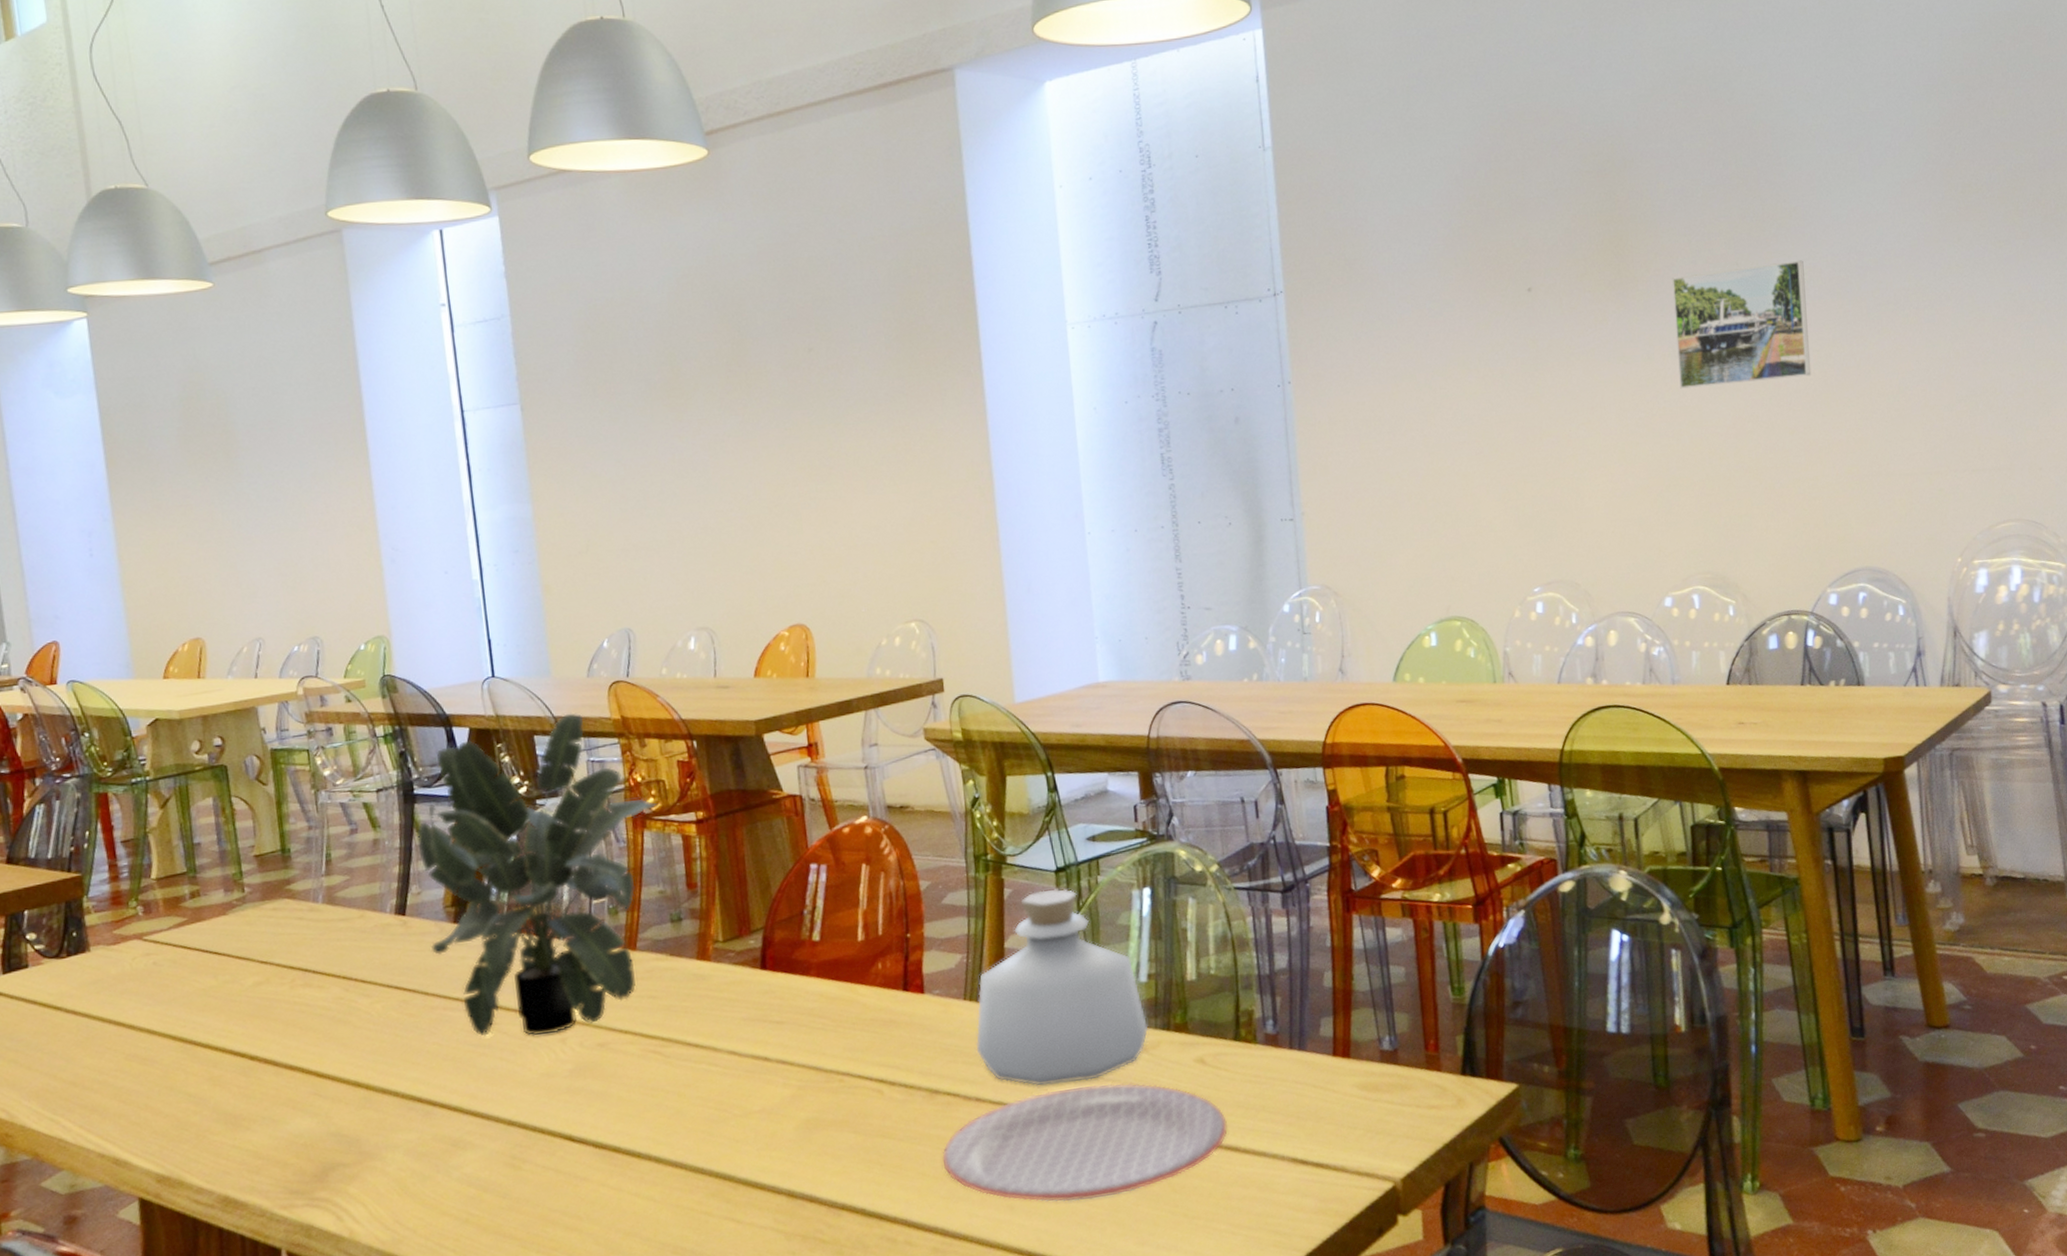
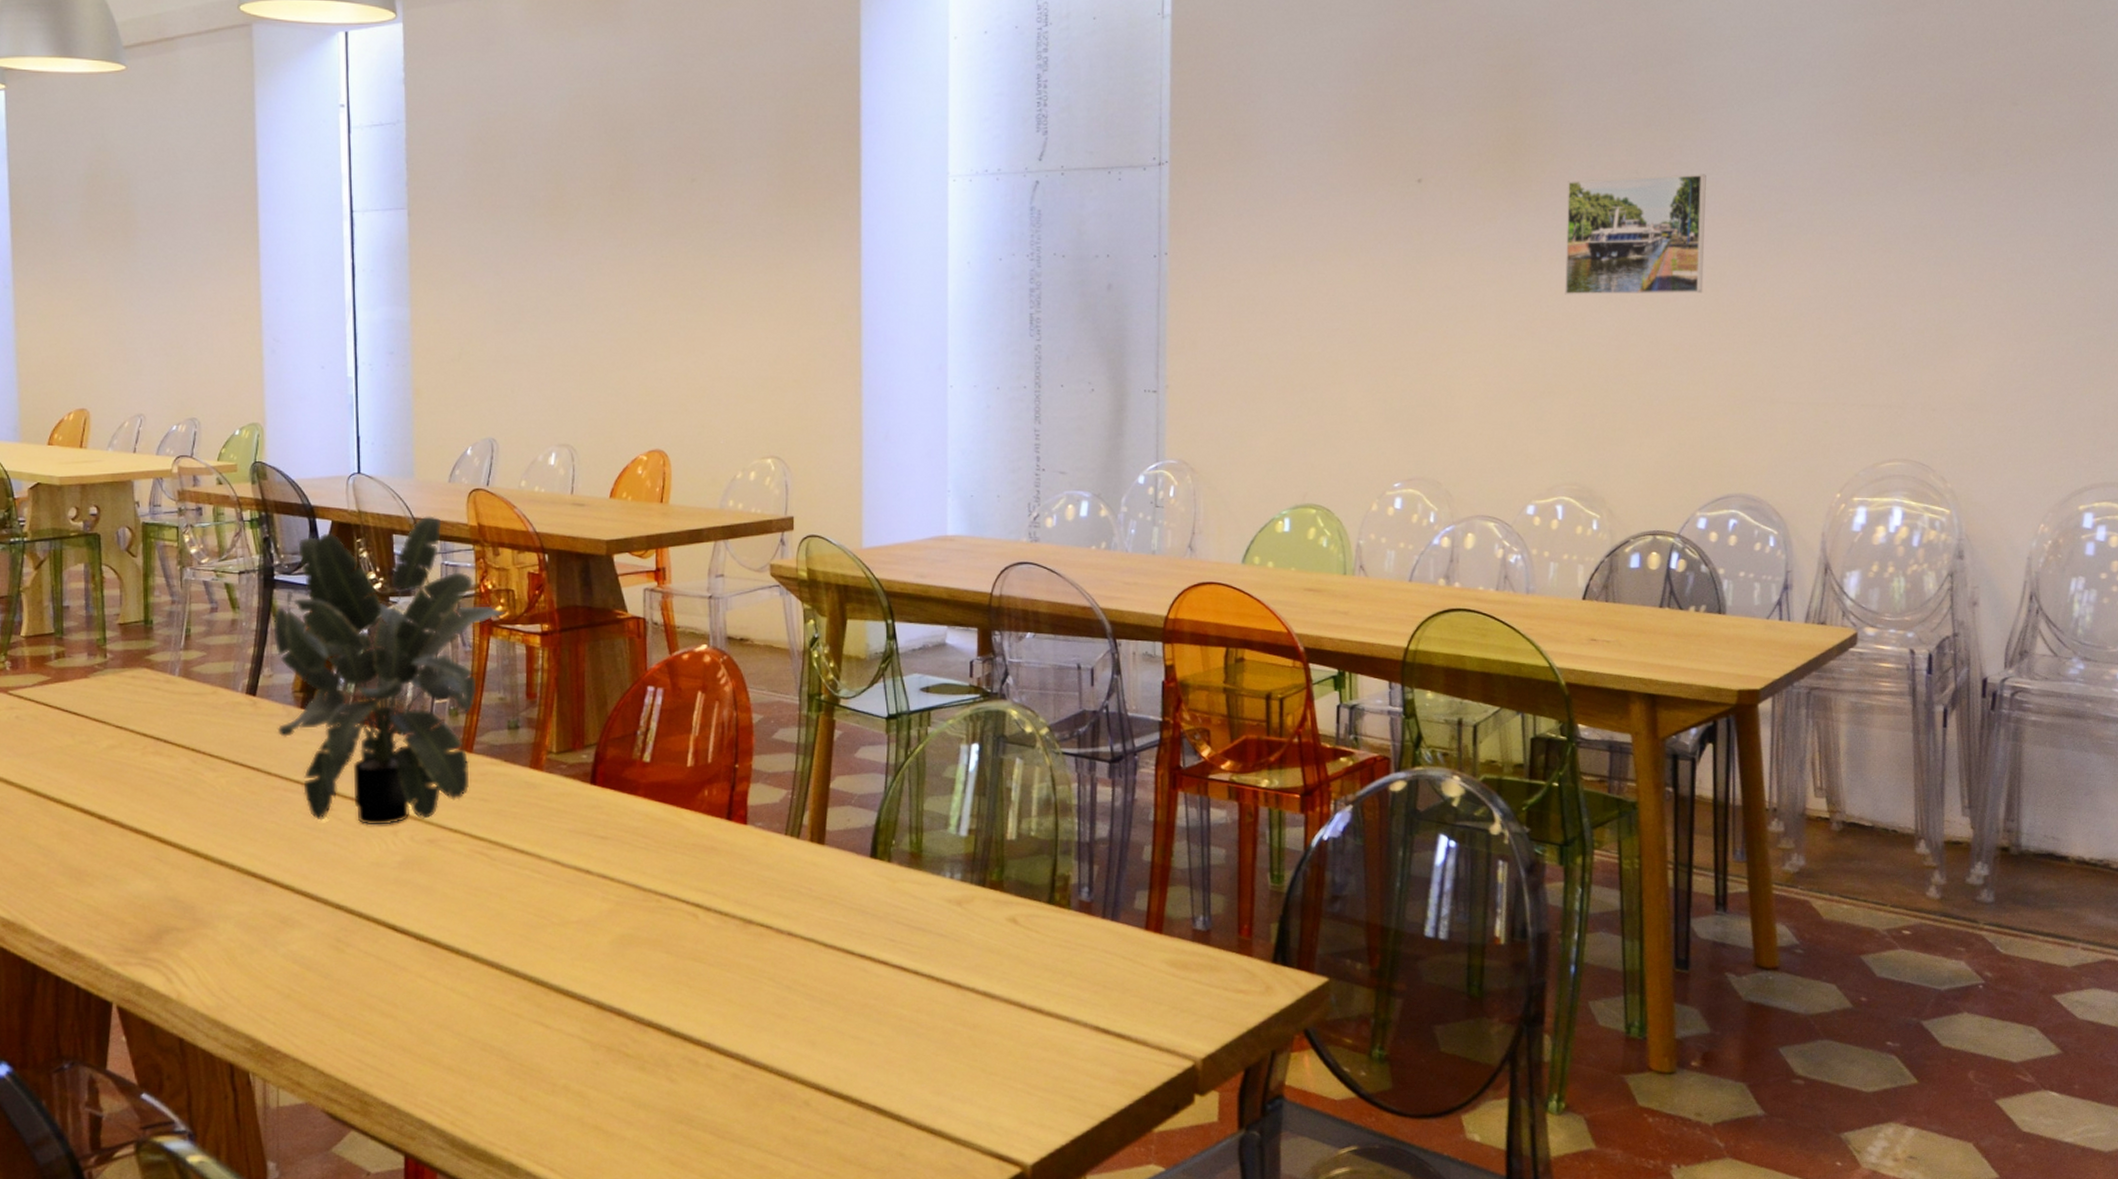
plate: present [942,1083,1228,1202] -> none [750,932,1033,1045]
bottle: present [975,888,1149,1086] -> none [792,735,964,927]

